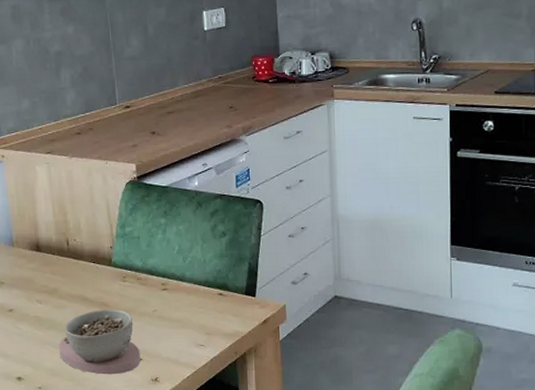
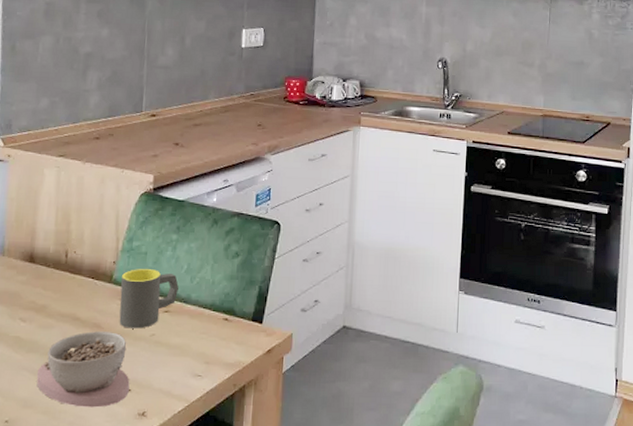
mug: none [119,252,174,306] -> present [119,269,180,329]

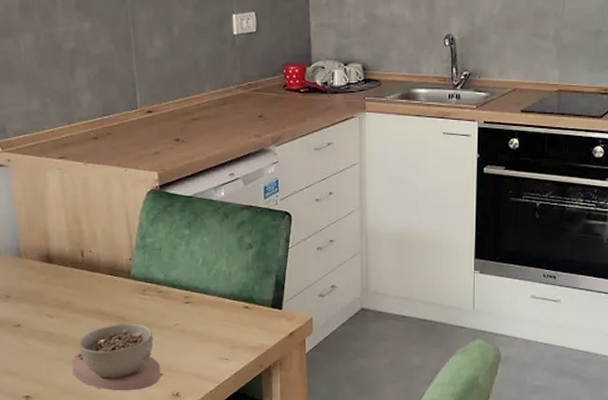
mug: present [119,269,180,329] -> none [139,264,198,320]

